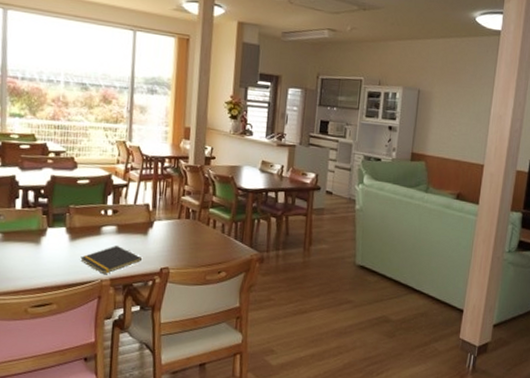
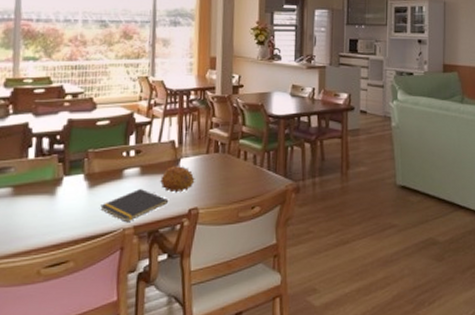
fruit: none [134,226,167,253] -> present [159,165,195,193]

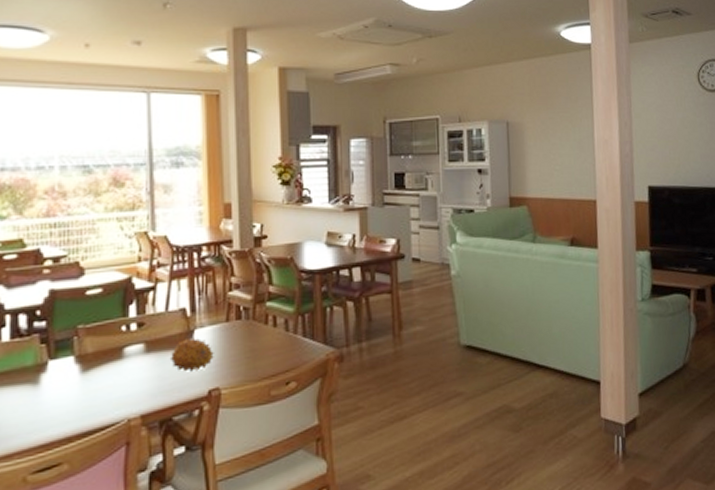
notepad: present [100,189,169,223] -> none [97,370,183,412]

